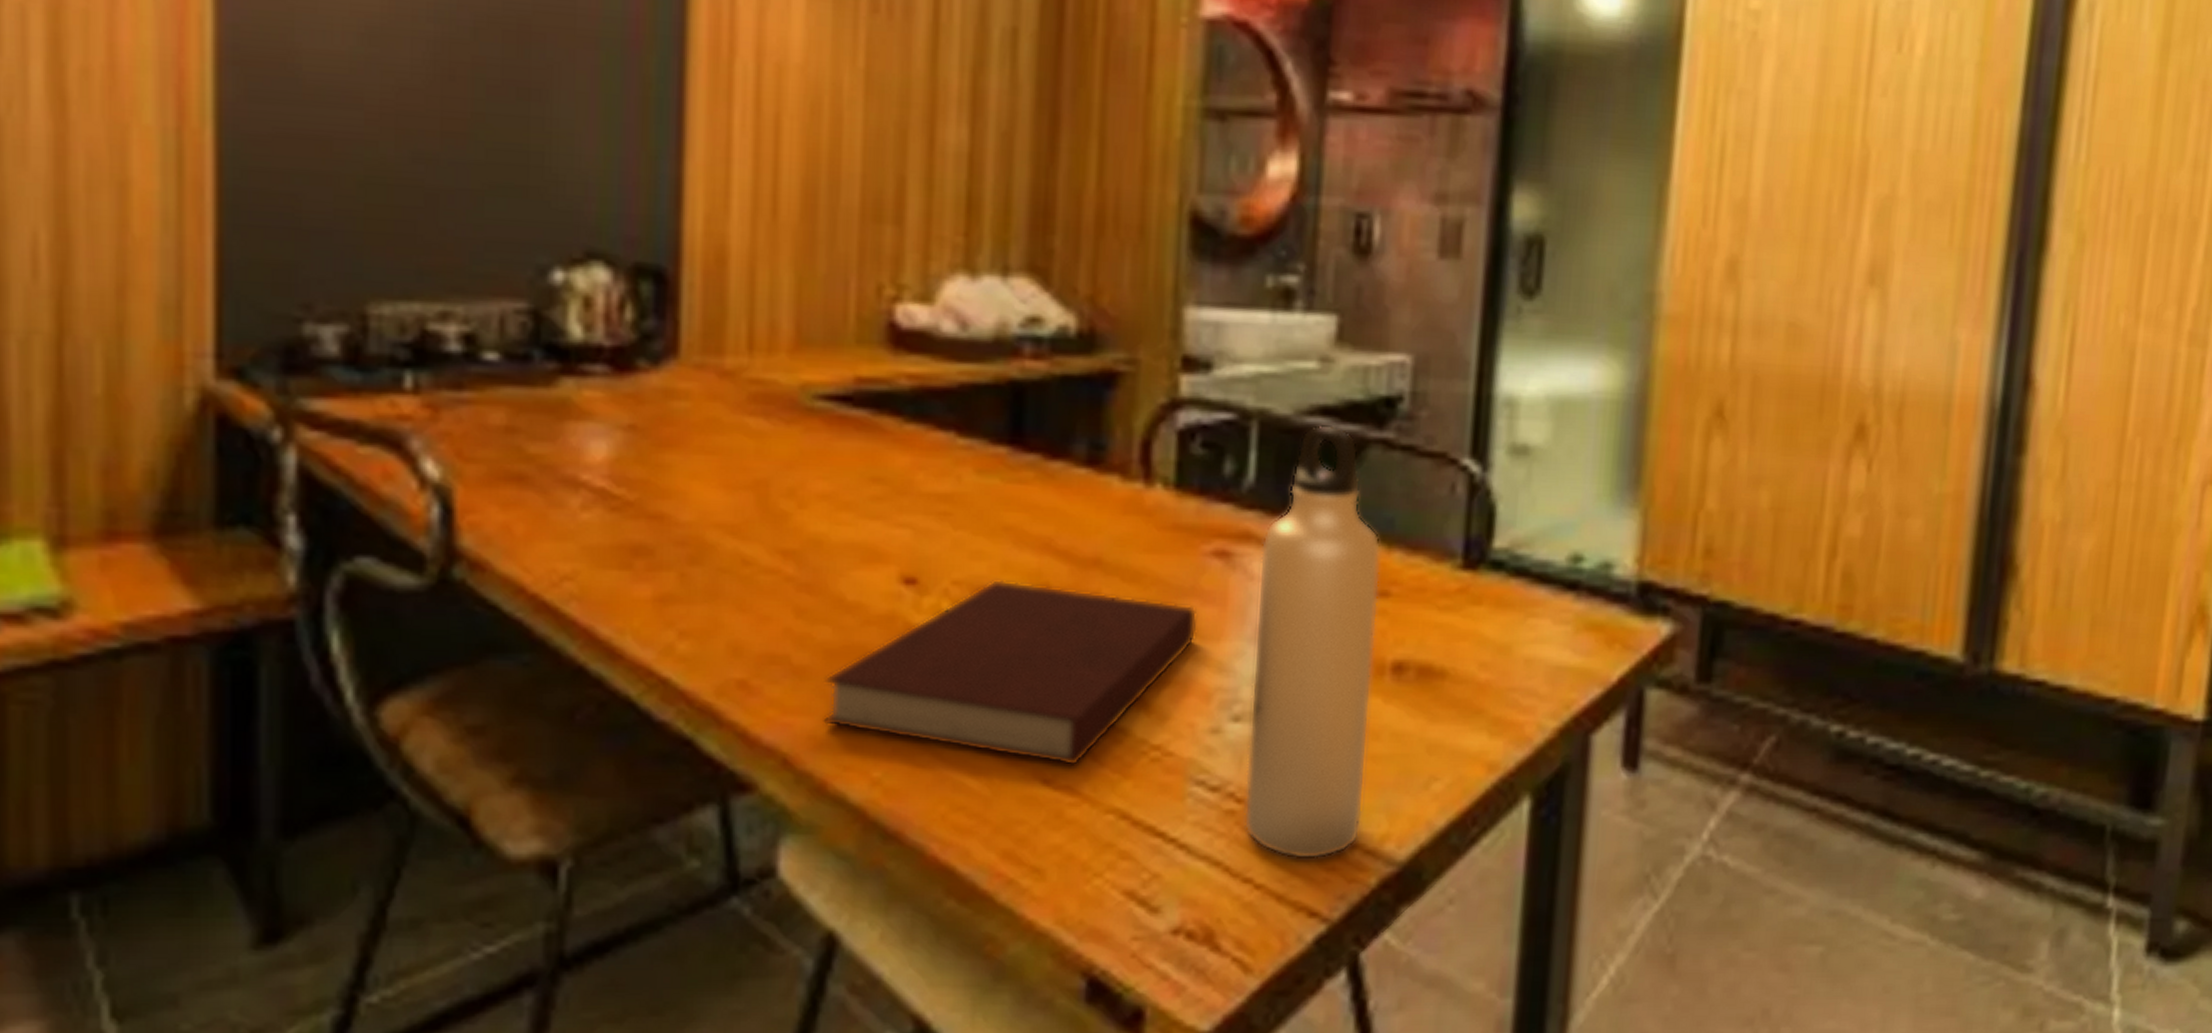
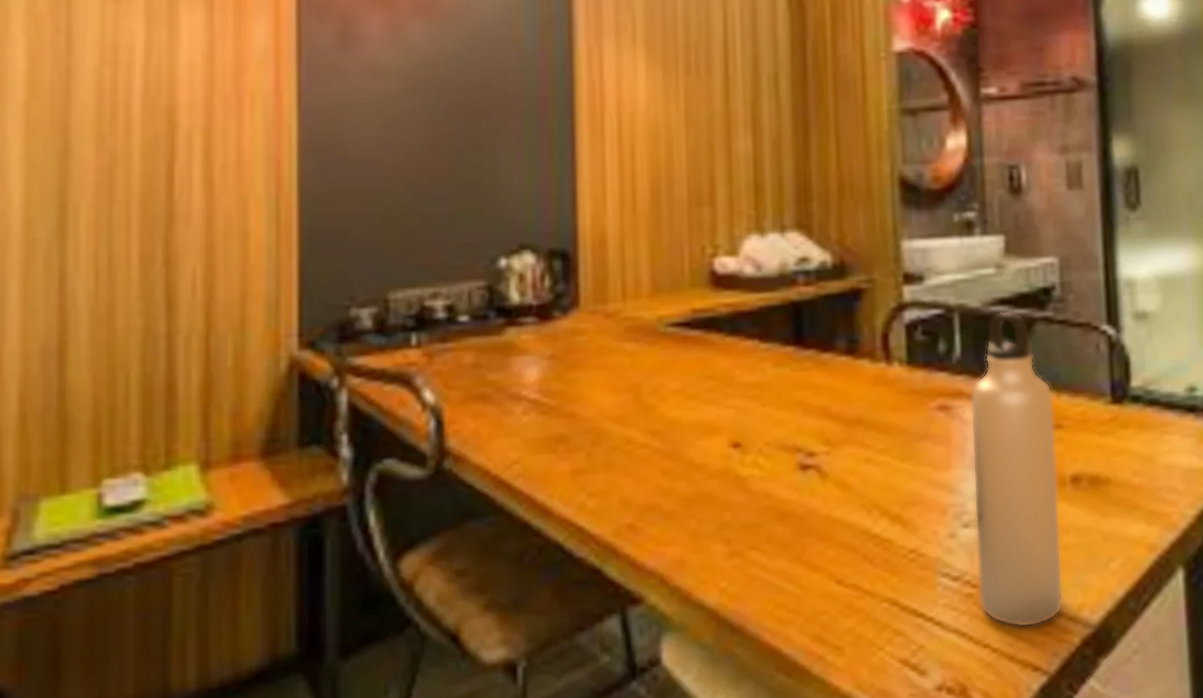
notebook: present [823,580,1198,767] -> none [684,439,932,570]

